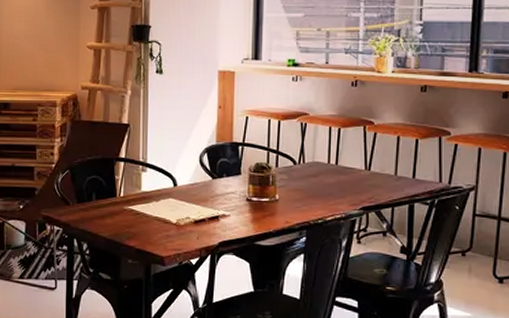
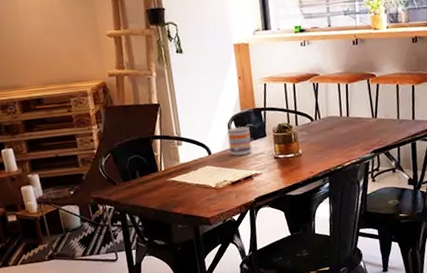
mug: none [198,159,224,193] -> present [227,126,252,156]

